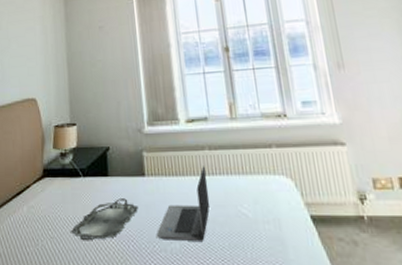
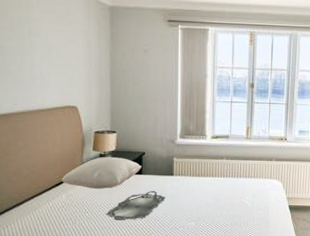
pillow: none [22,156,107,197] -> present [61,157,142,189]
laptop computer: present [156,166,210,241] -> none [177,170,222,221]

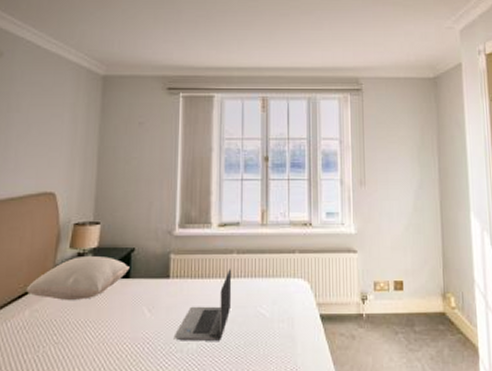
serving tray: present [106,191,165,221] -> none [80,301,158,345]
laptop computer: none [177,170,222,221] -> present [173,269,232,341]

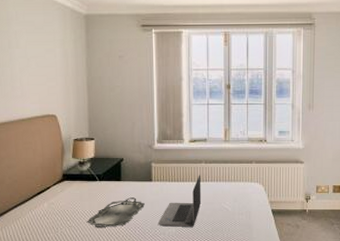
pillow: present [26,256,130,300] -> none [43,164,120,196]
serving tray: none [80,301,158,345] -> present [87,197,145,228]

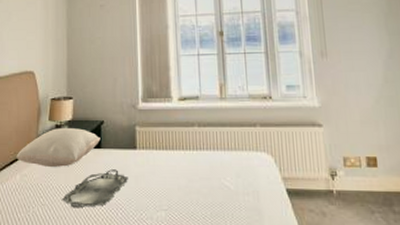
pillow: none [43,164,120,196] -> present [16,128,101,167]
laptop computer: present [157,175,202,227] -> none [143,141,196,210]

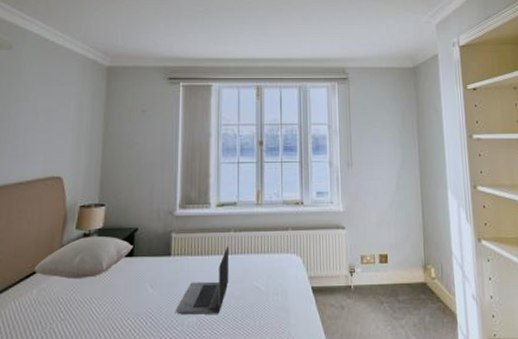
serving tray: present [62,169,128,209] -> none [86,277,160,321]
laptop computer: none [143,141,196,210] -> present [175,246,230,315]

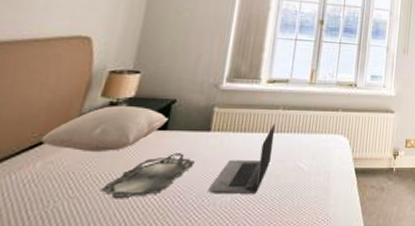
serving tray: none [86,277,160,321] -> present [101,153,195,199]

